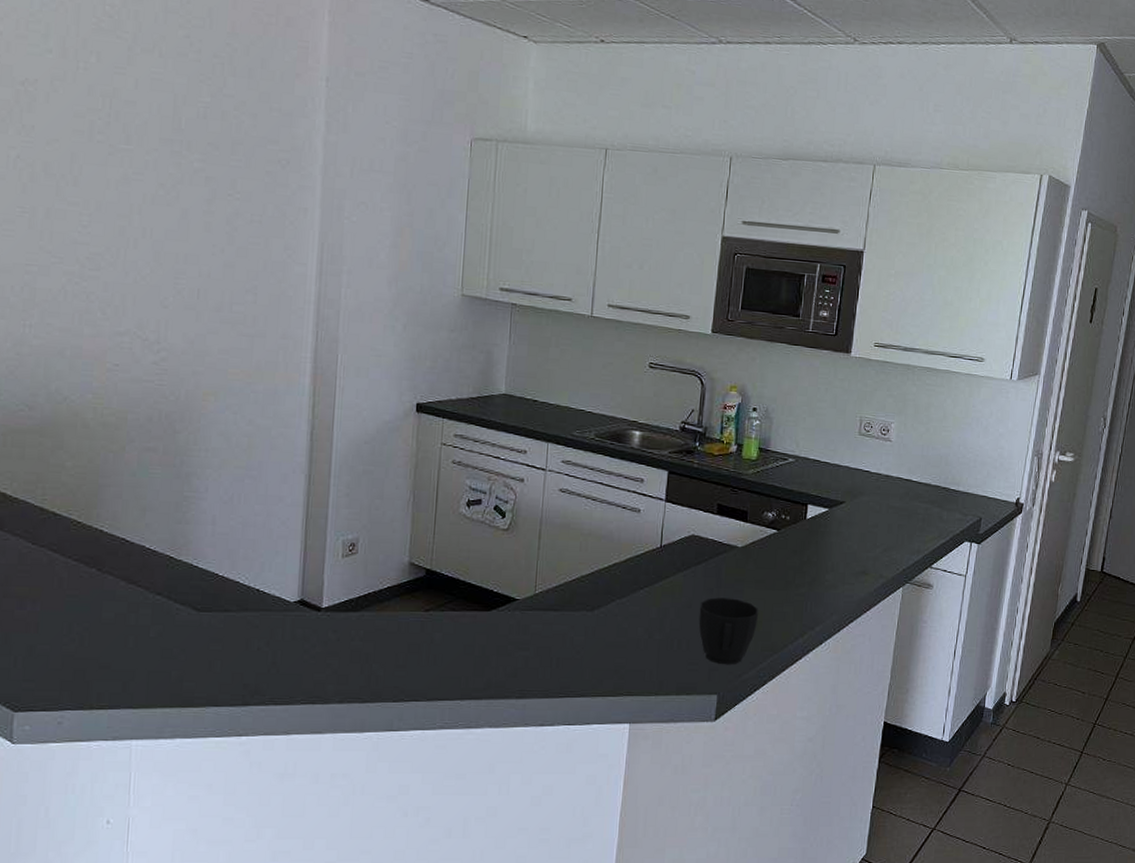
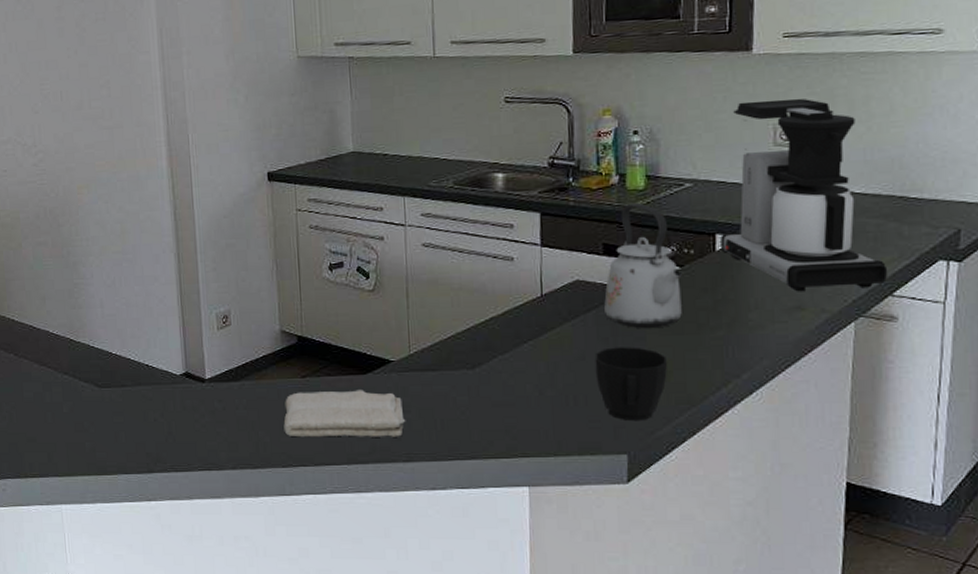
washcloth: none [399,626,524,674] -> present [283,390,406,437]
kettle: none [712,470,778,583] -> present [604,202,682,329]
coffee maker: none [811,395,930,560] -> present [720,98,888,292]

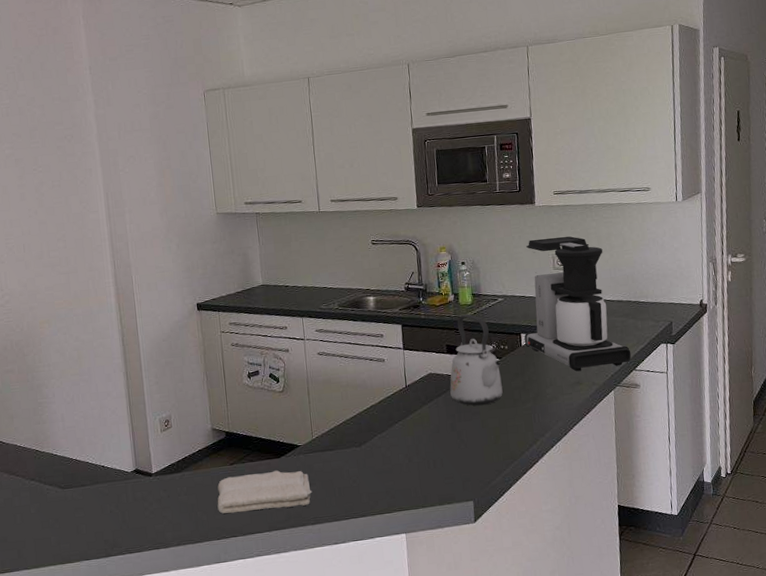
cup: present [594,347,667,422] -> none [446,419,496,476]

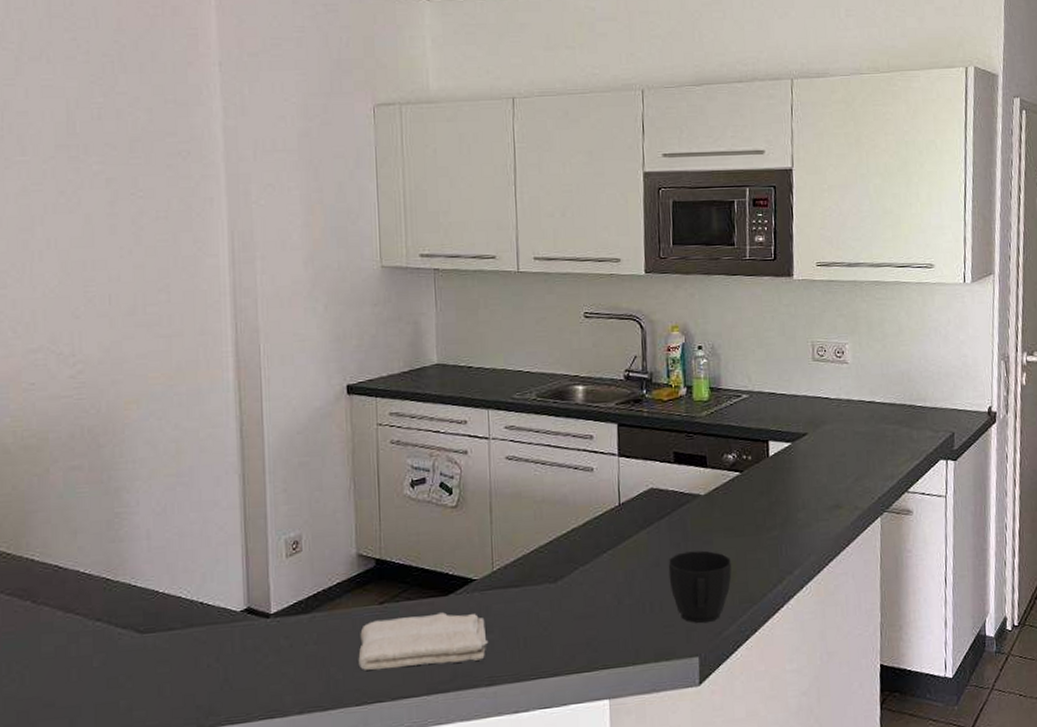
cup: none [446,419,496,476] -> present [668,550,732,624]
kettle: present [450,314,503,406] -> none [676,413,743,533]
coffee maker: present [524,236,631,372] -> none [773,319,904,492]

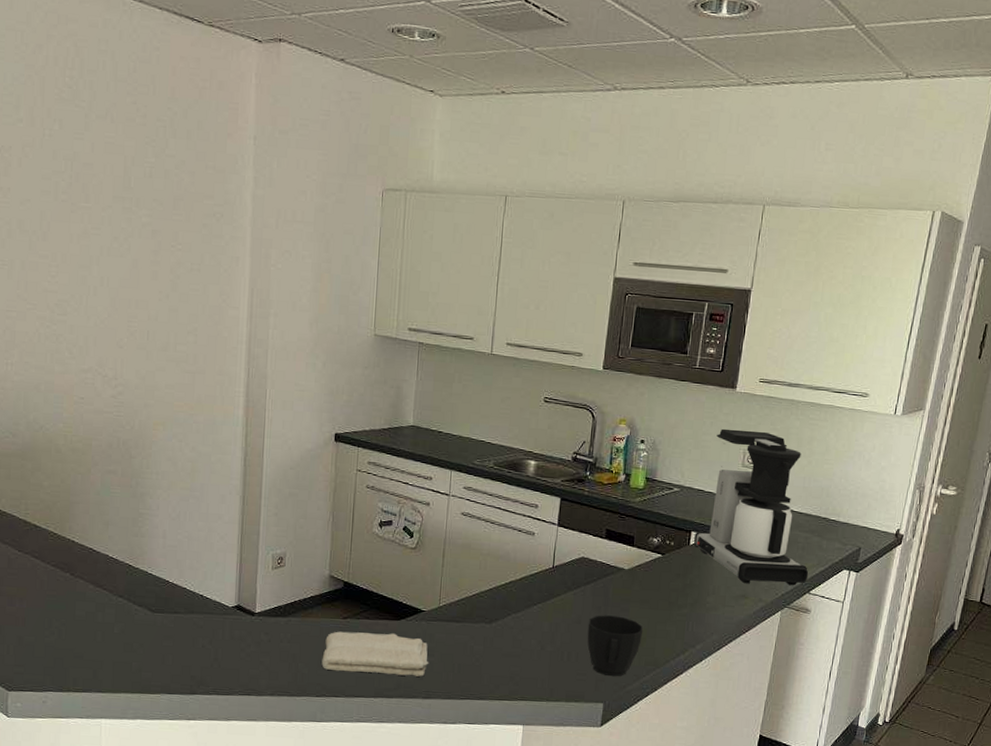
coffee maker: none [773,319,904,492] -> present [694,428,809,586]

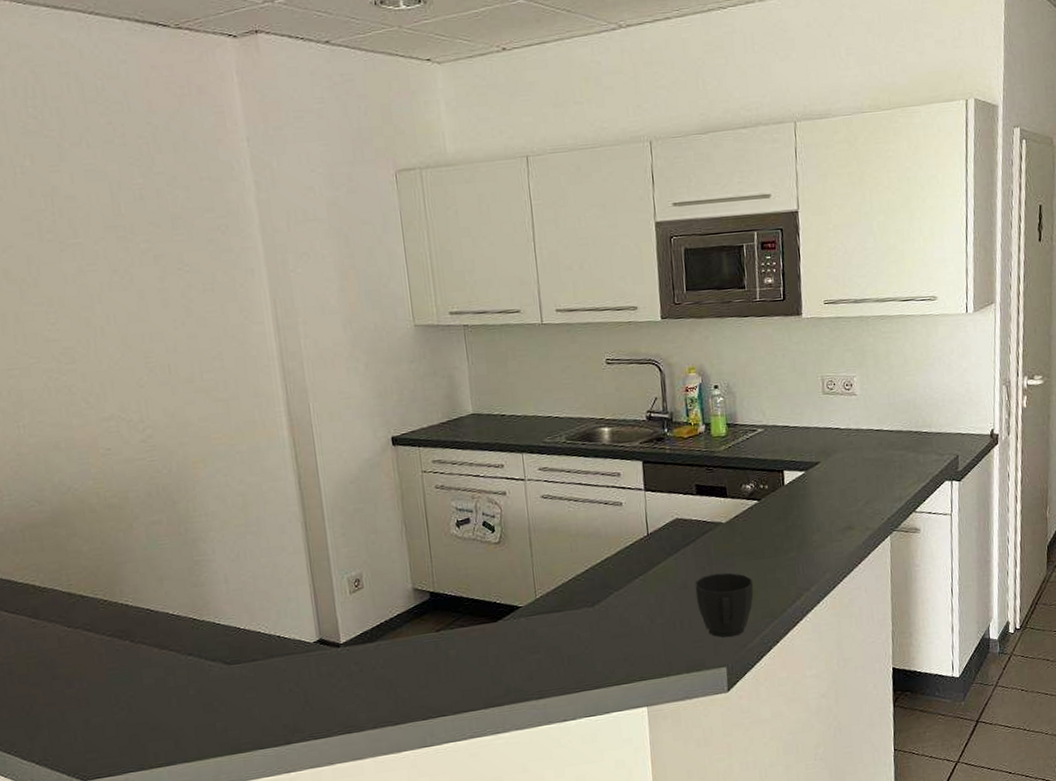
washcloth: present [321,631,429,677] -> none [421,637,536,689]
coffee maker: present [694,428,809,586] -> none [787,354,911,515]

